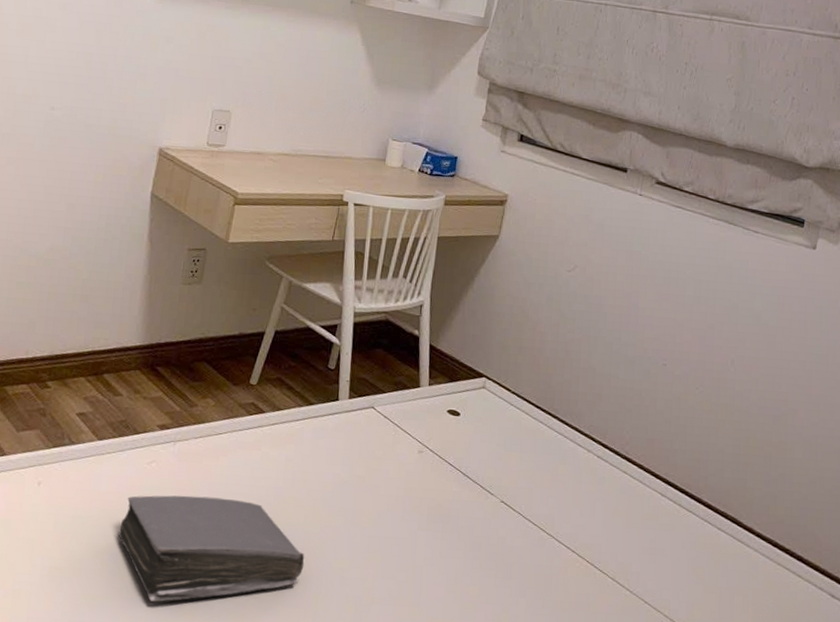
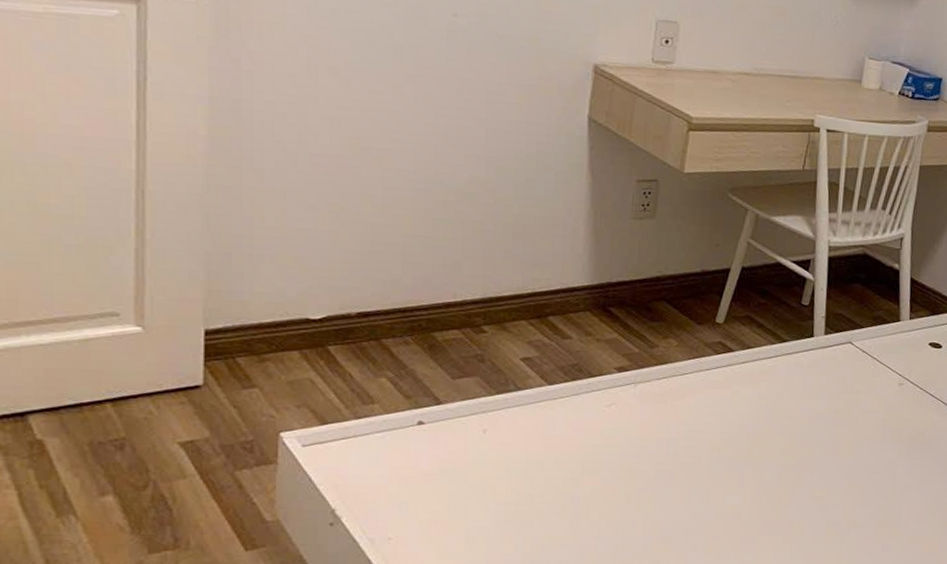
book: present [118,495,305,603] -> none [579,436,782,539]

